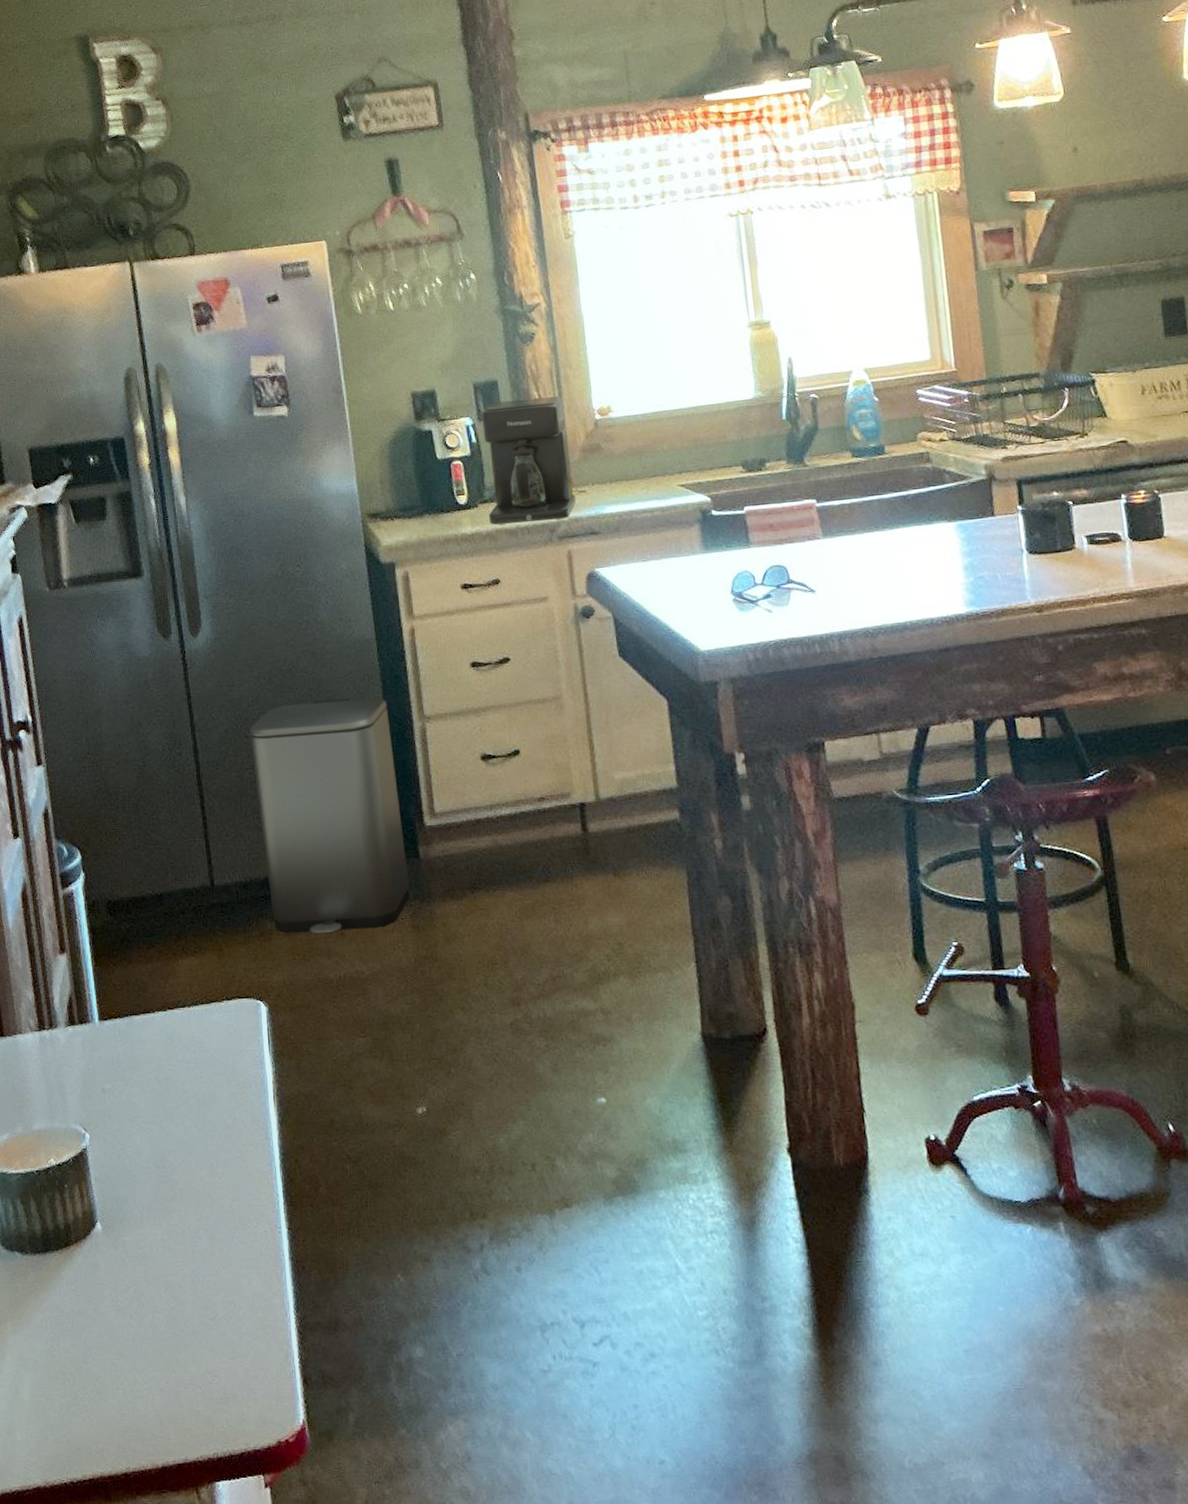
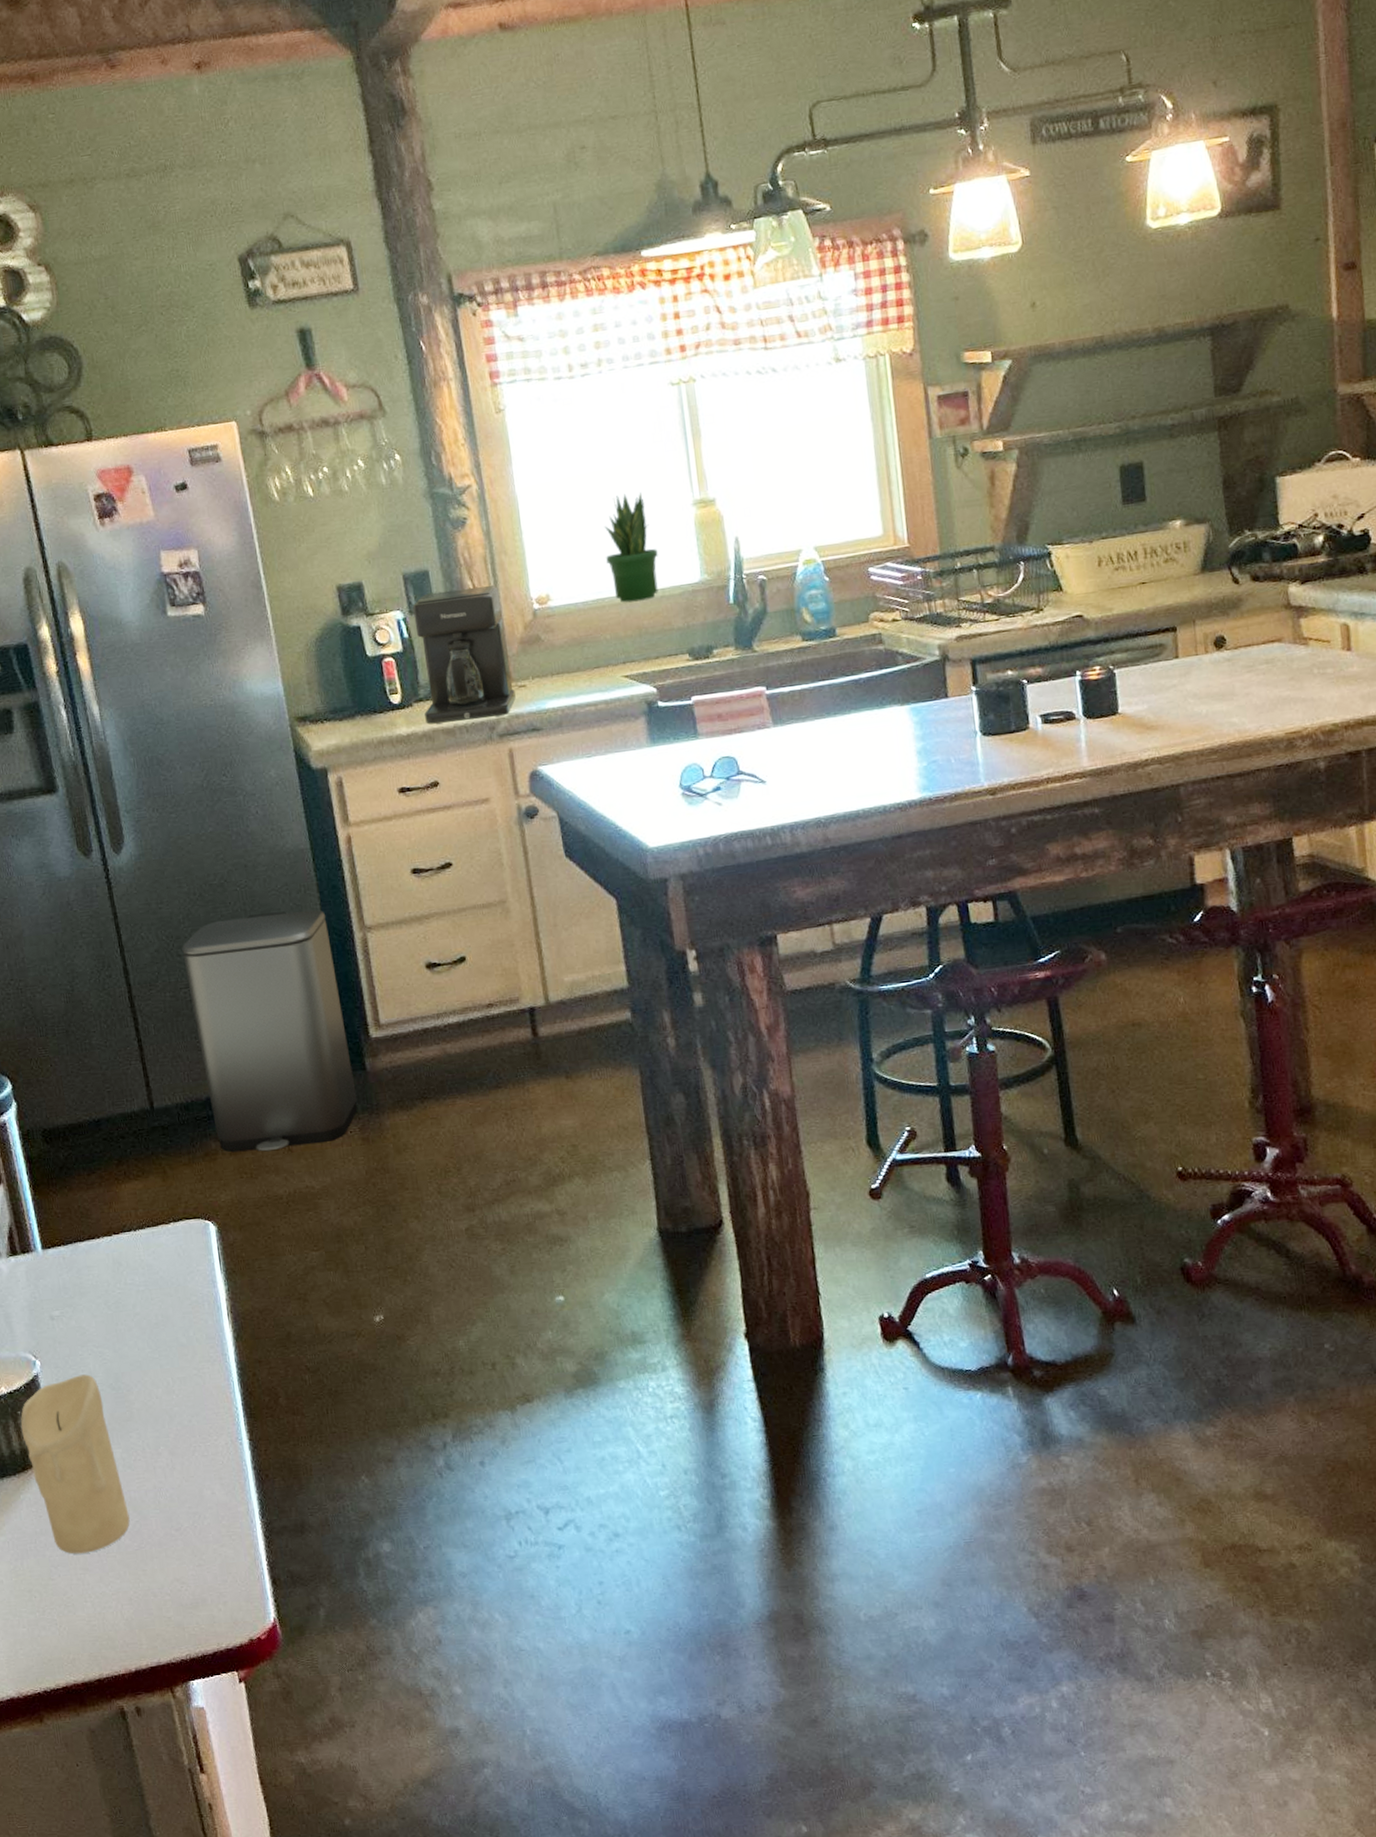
candle: none [66,1150,166,1338] -> present [20,1374,130,1554]
planter: none [664,314,715,416] -> present [604,493,658,603]

